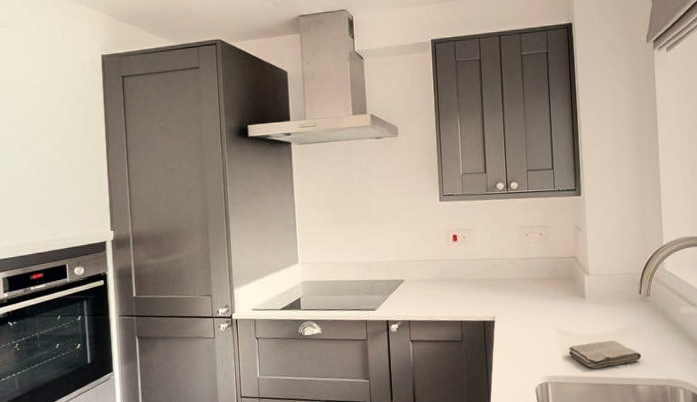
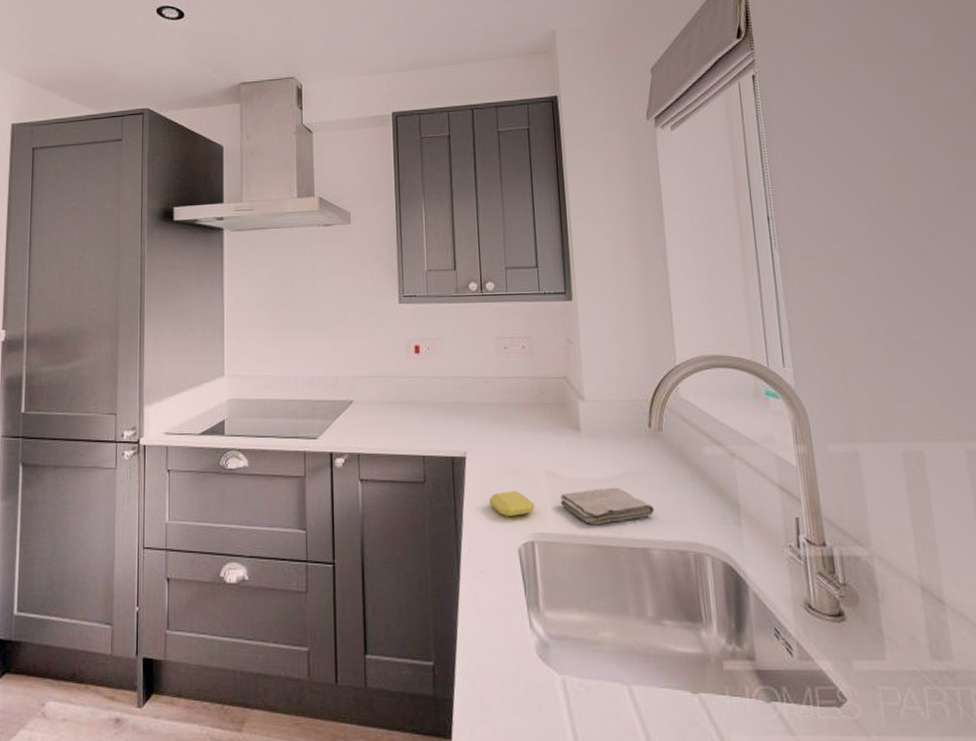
soap bar: none [512,344,549,365] -> present [488,490,535,518]

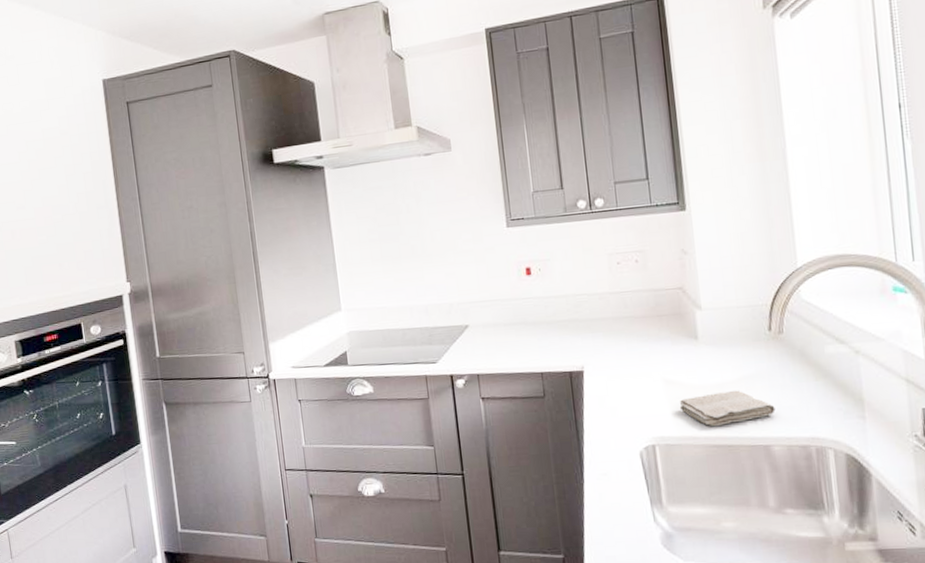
soap bar: present [488,490,535,518] -> none [608,398,655,425]

